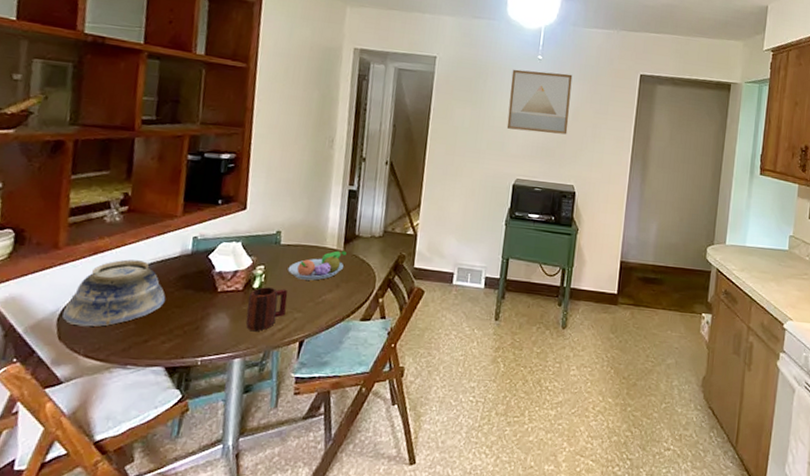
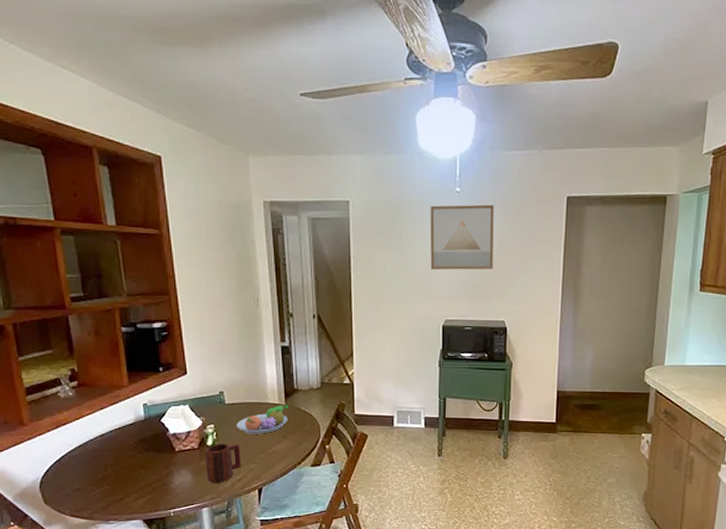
bowl: present [63,259,166,327] -> none [43,429,131,491]

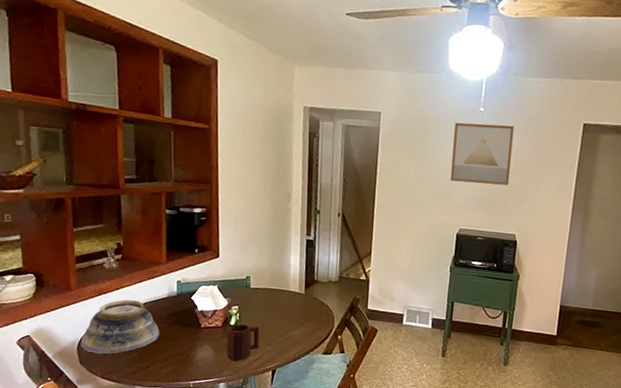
bowl: none [43,429,131,491] -> present [81,299,160,354]
fruit bowl: present [236,405,288,434] -> none [258,293,308,320]

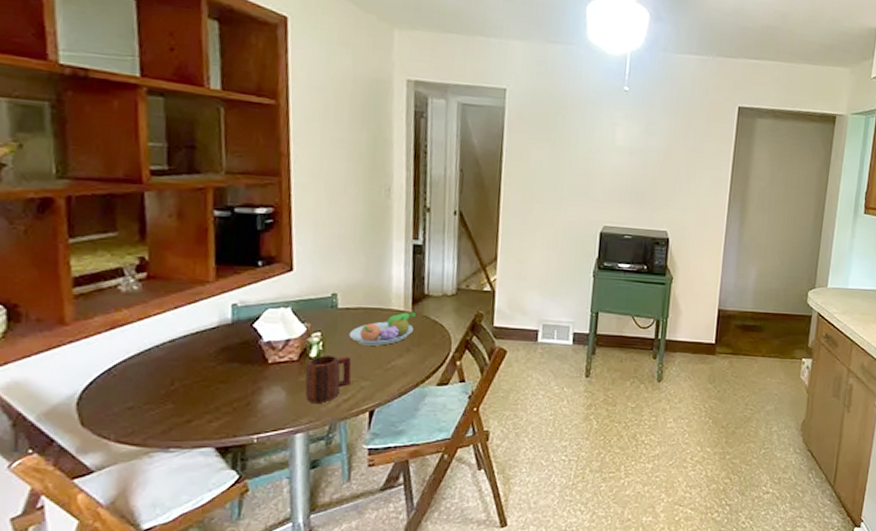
bowl: present [81,299,160,354] -> none [83,333,207,410]
fruit bowl: none [258,293,308,320] -> present [349,312,416,346]
wall art: present [450,122,515,186] -> none [591,102,664,176]

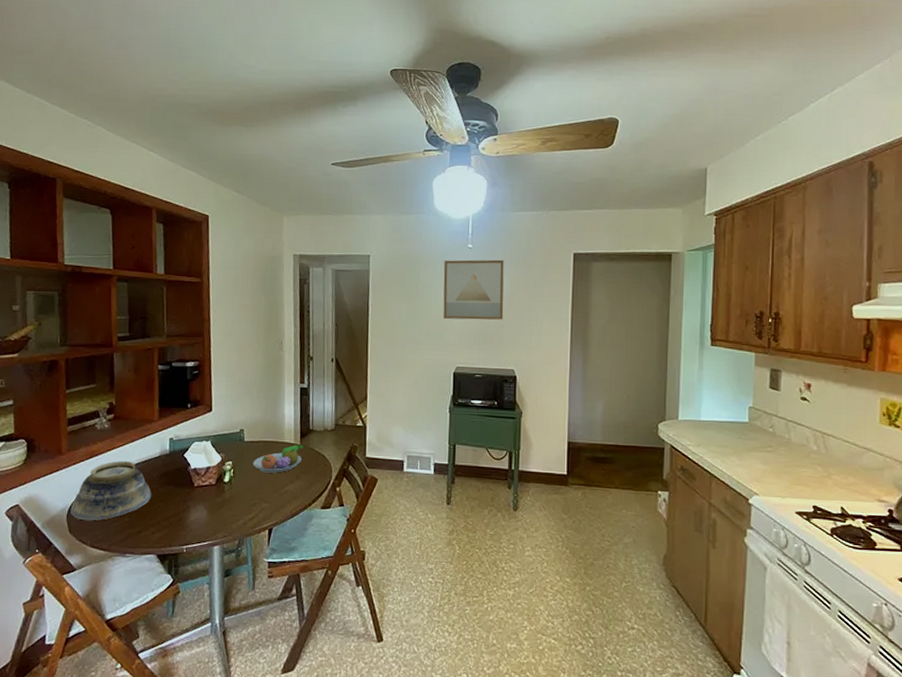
bowl: none [83,333,207,410] -> present [71,461,152,521]
mug: present [305,355,352,403] -> none [220,481,255,521]
wall art: none [591,102,664,176] -> present [443,259,504,320]

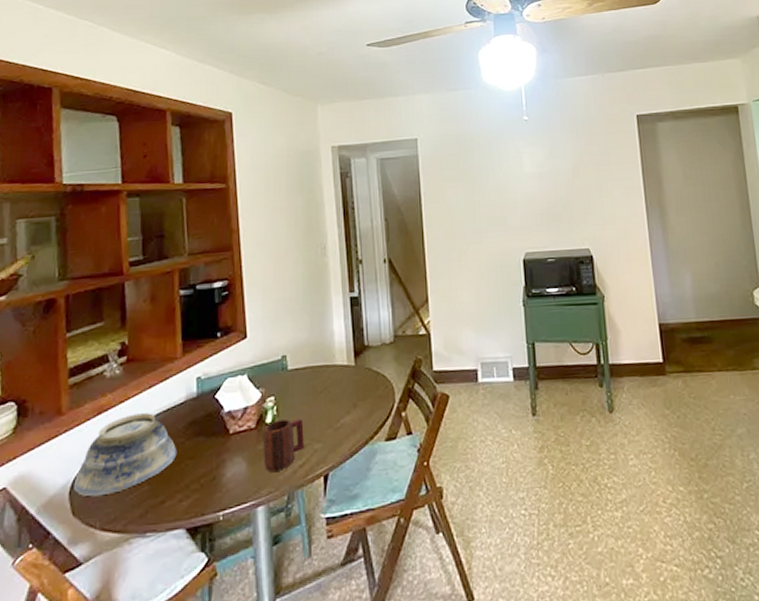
mug: none [220,481,255,521] -> present [262,418,304,472]
fruit bowl: present [253,444,303,473] -> none [299,365,358,405]
wall art: present [443,259,504,320] -> none [499,129,571,200]

